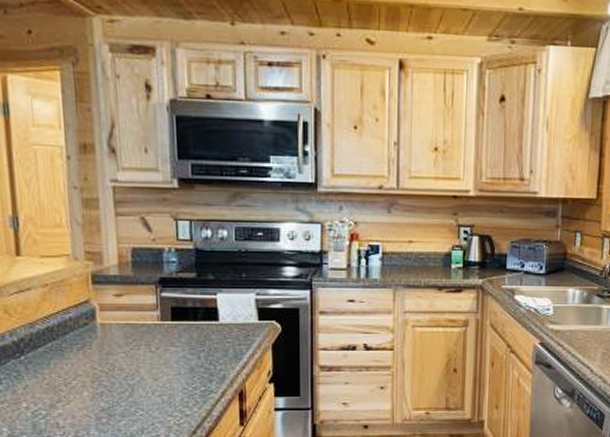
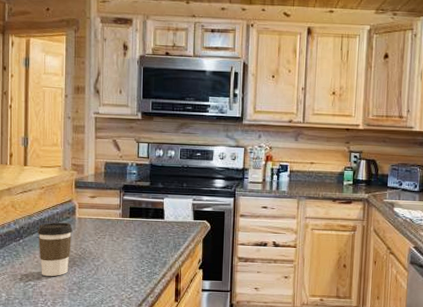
coffee cup: none [44,330,94,403] -> present [38,222,73,277]

